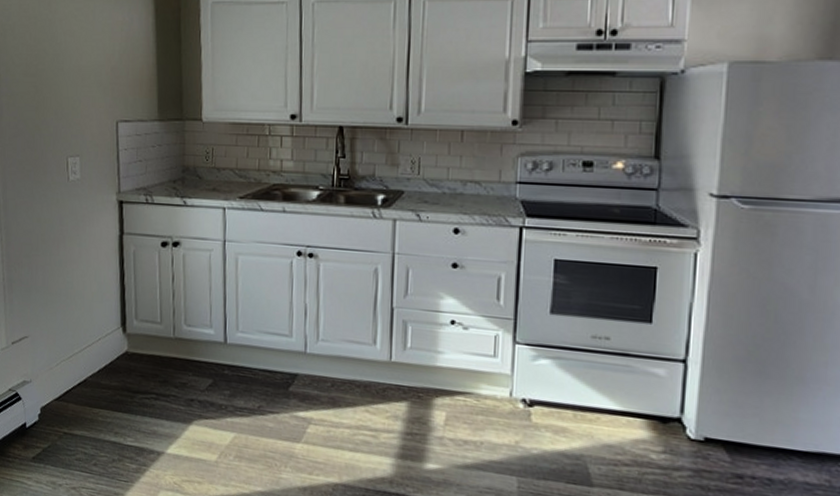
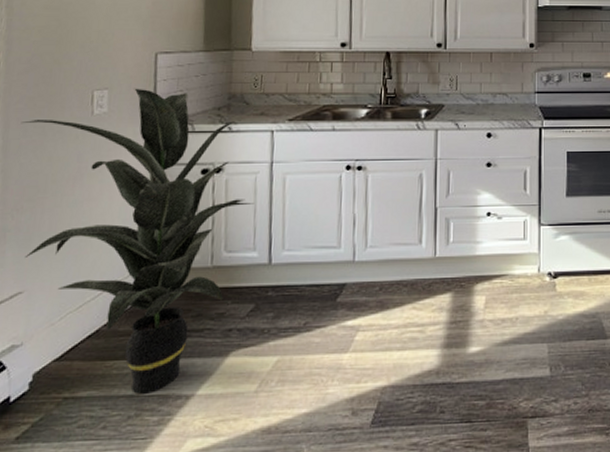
indoor plant: none [15,156,209,443] -> present [21,88,253,394]

